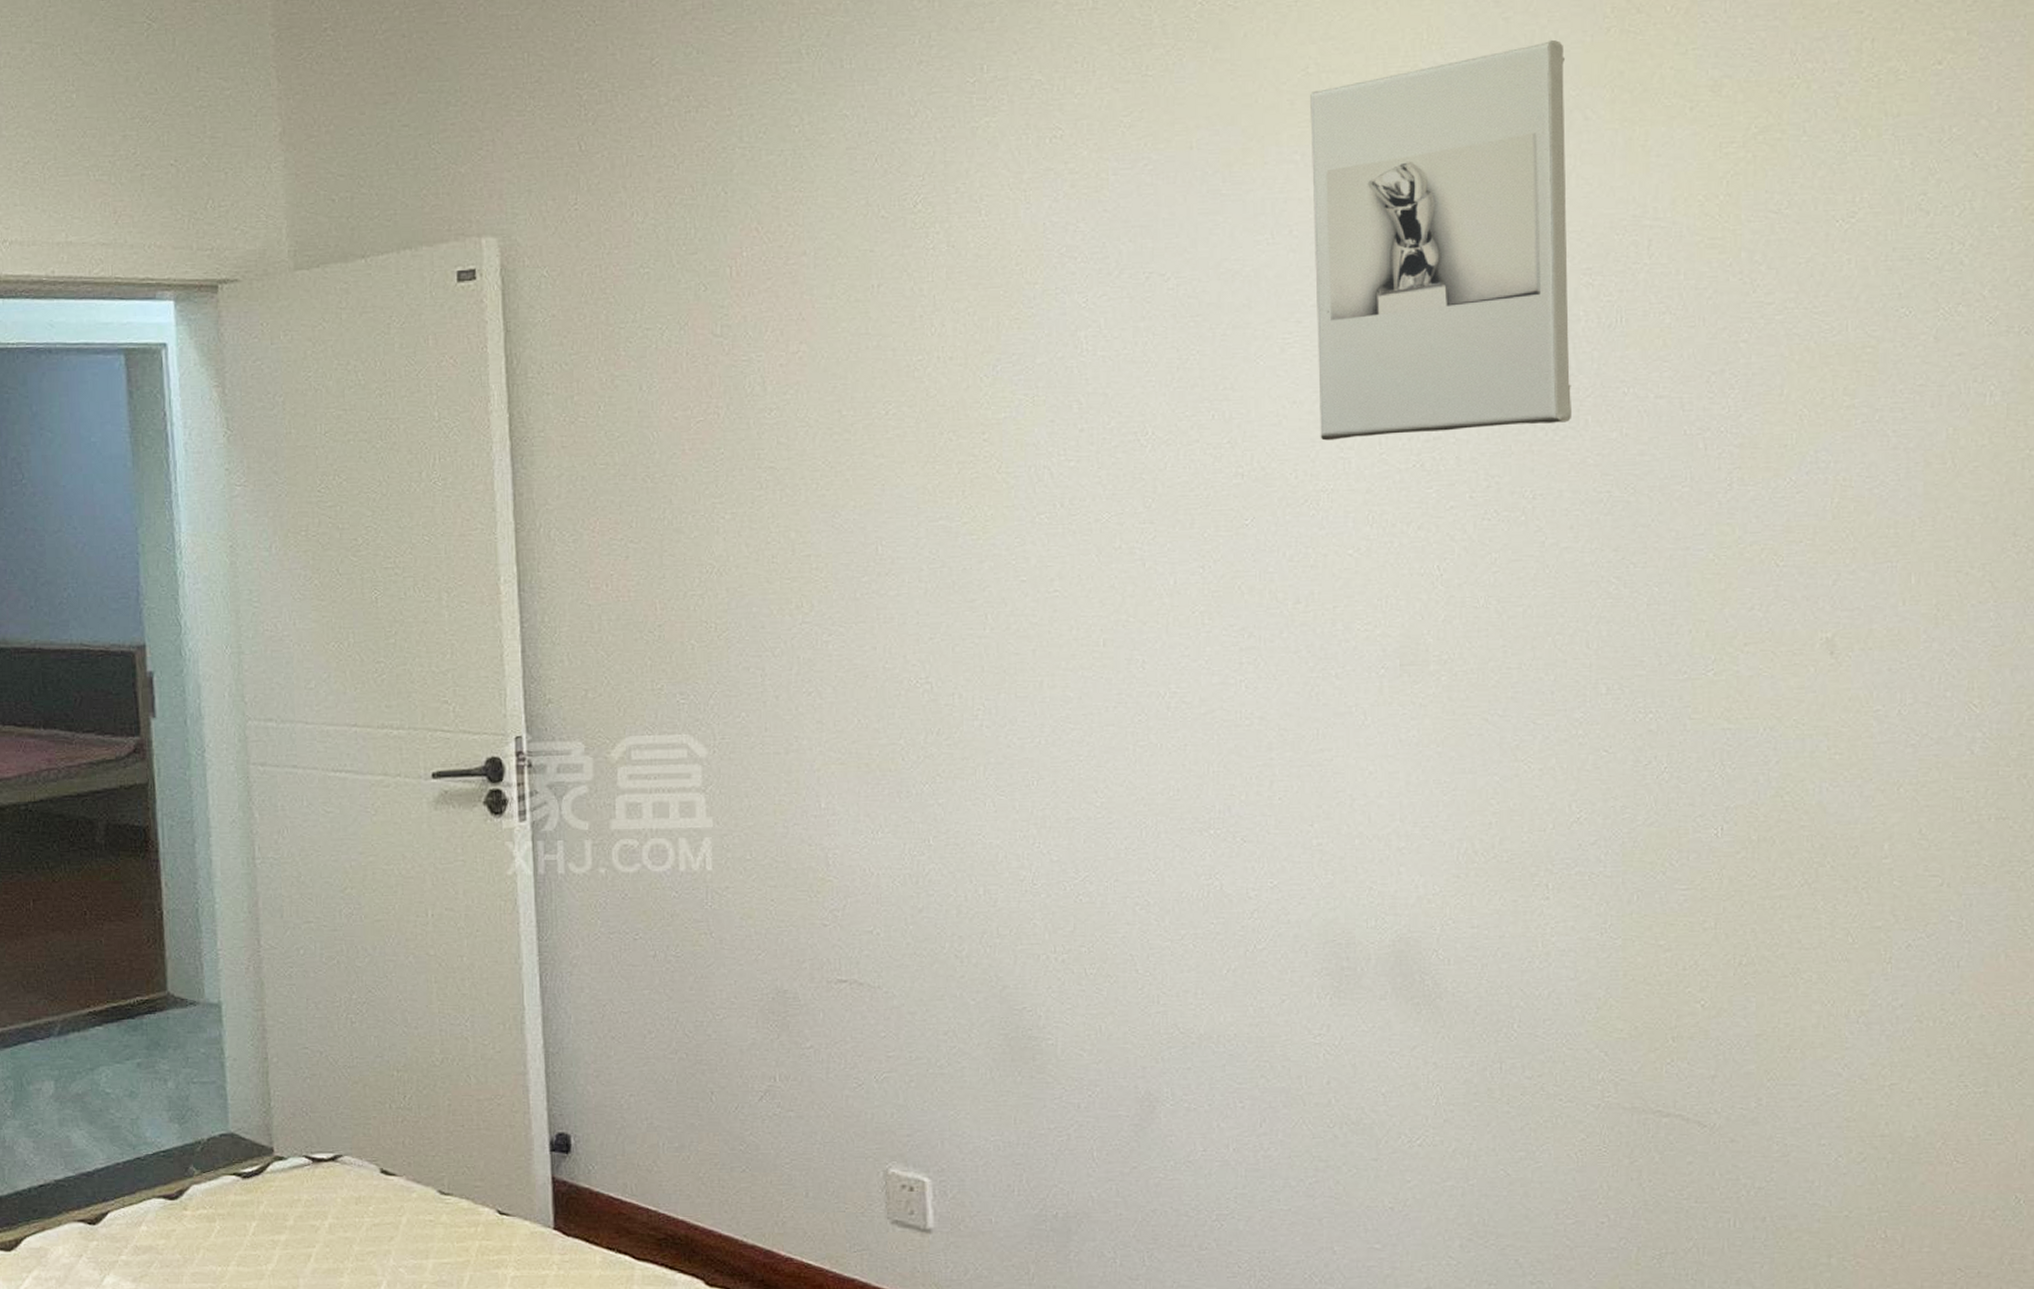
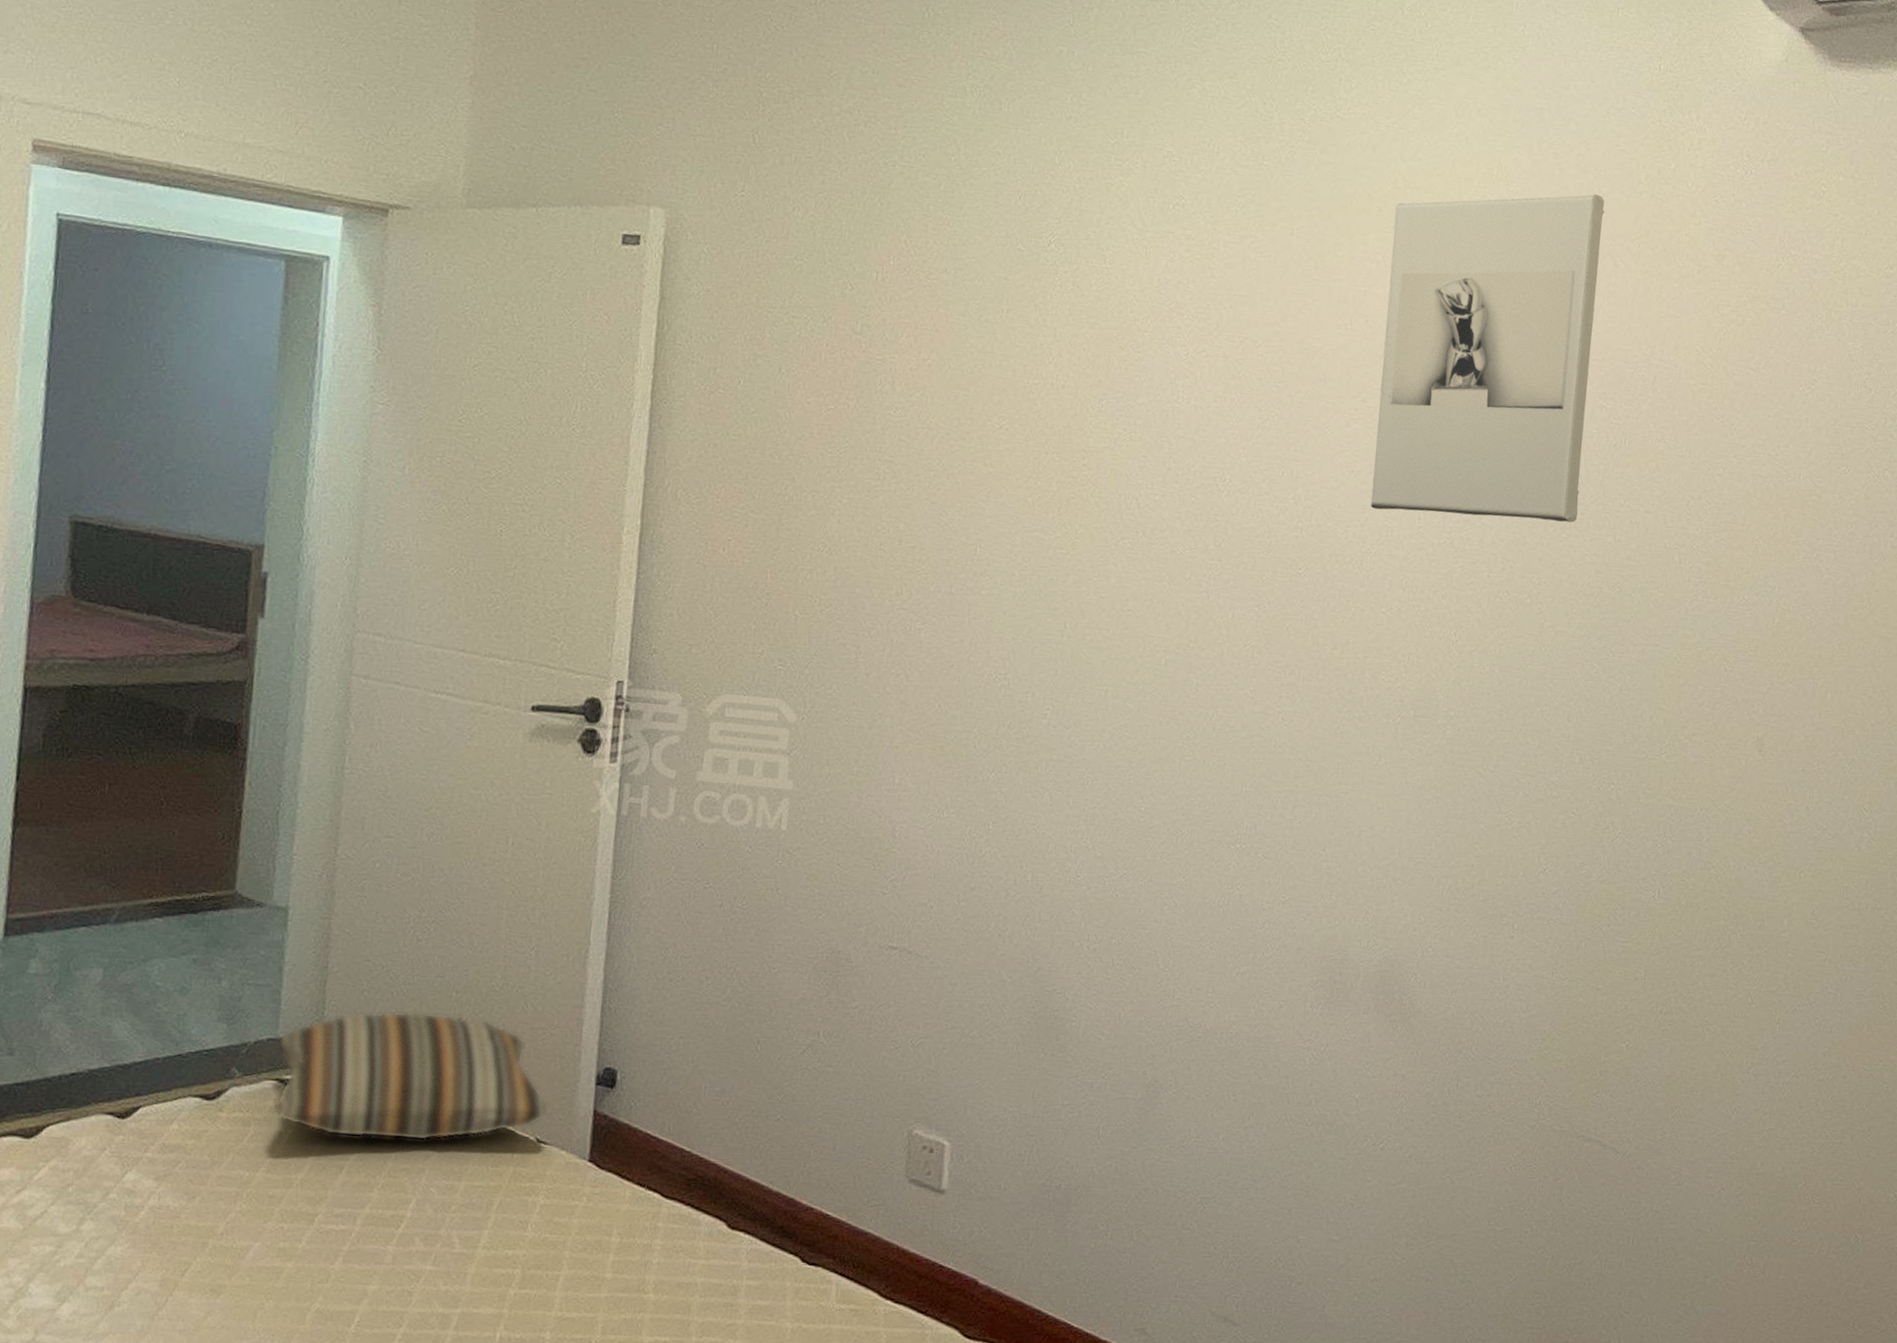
pillow: none [229,1095,506,1224] -> present [273,1011,549,1141]

